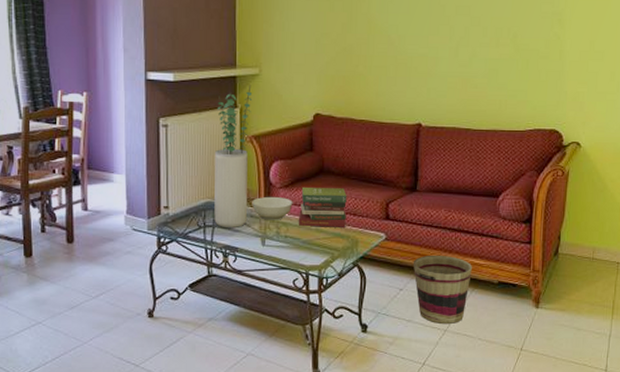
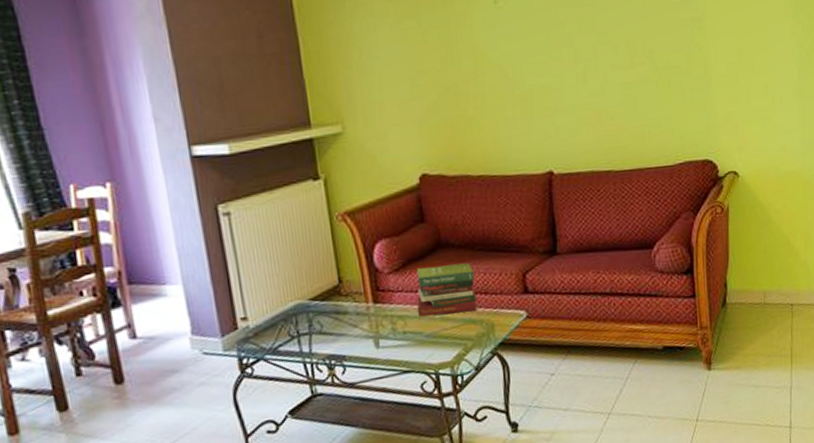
vase: present [214,85,253,227] -> none [292,147,352,333]
bowl: present [252,196,293,220] -> none [355,284,408,316]
basket: present [413,255,472,324] -> none [562,325,632,407]

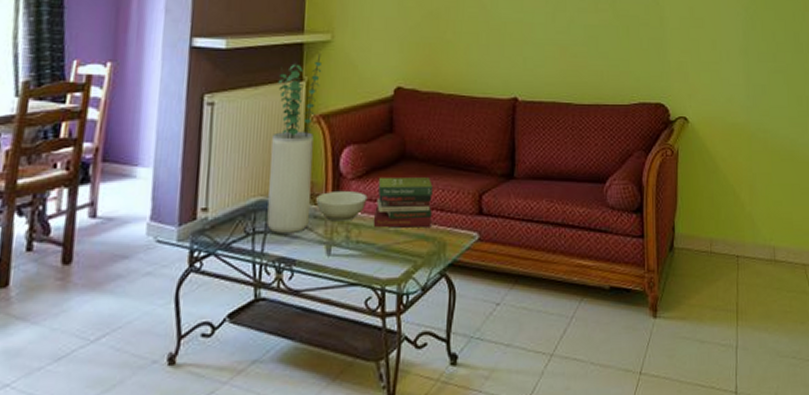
vase: none [292,147,352,333] -> present [267,53,322,233]
bowl: none [355,284,408,316] -> present [316,190,368,222]

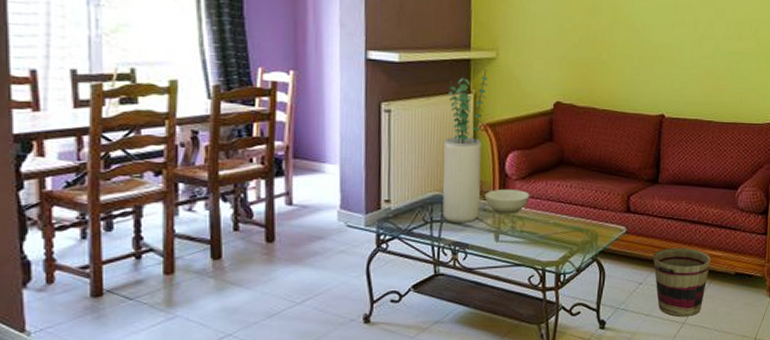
books: present [374,177,433,228] -> none [536,180,587,221]
basket: none [511,256,580,346] -> present [652,247,711,317]

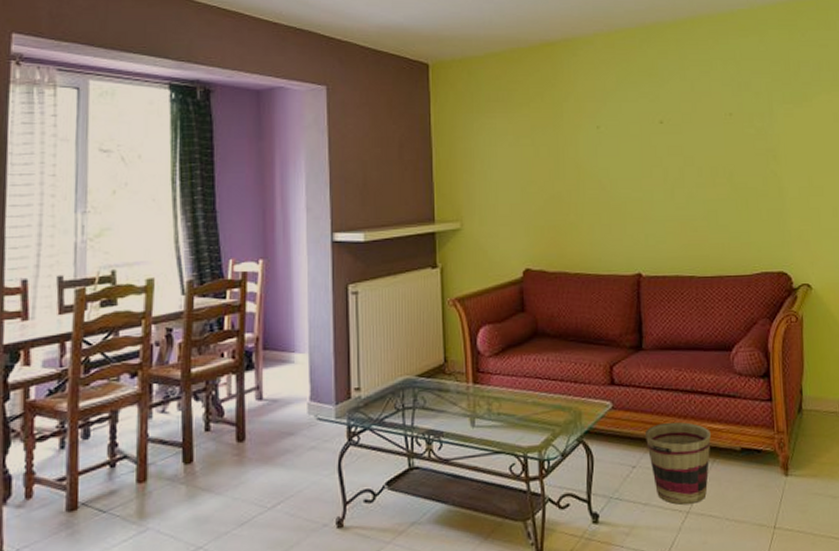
vase: present [442,69,488,222] -> none [414,241,454,408]
bowl: present [485,188,530,214] -> none [458,367,505,396]

